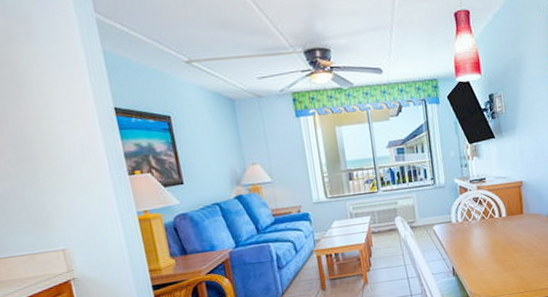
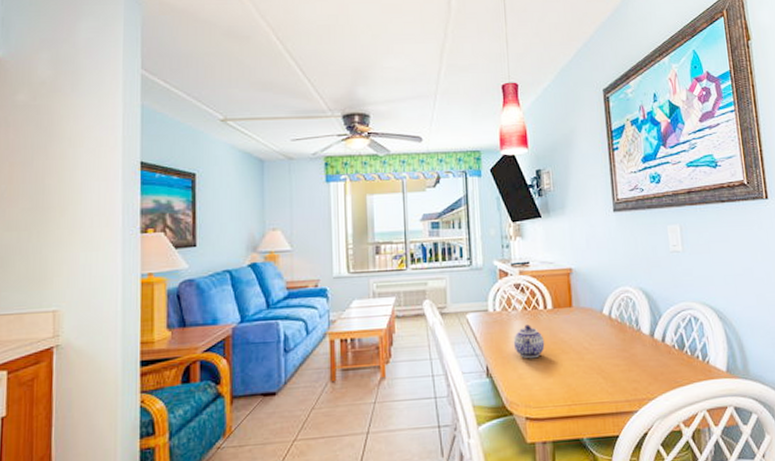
teapot: none [474,231,501,259] -> present [513,324,545,359]

